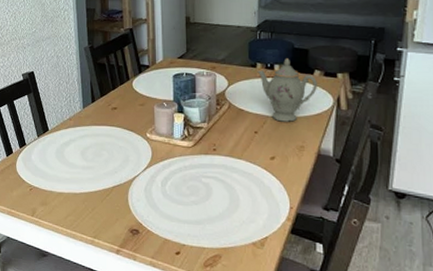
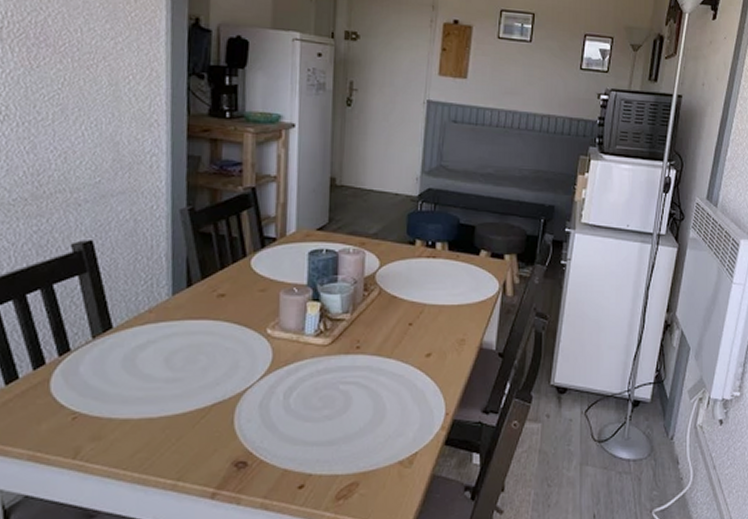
teapot: present [257,58,317,122] -> none [415,235,483,311]

